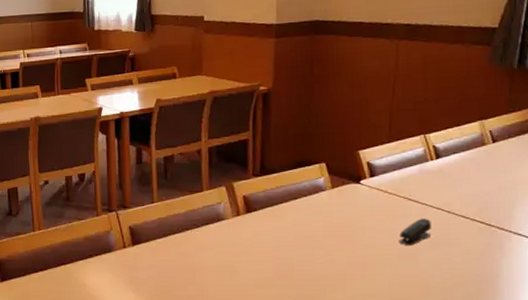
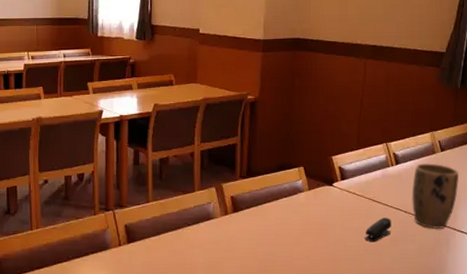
plant pot: none [456,156,515,231] -> present [411,163,459,229]

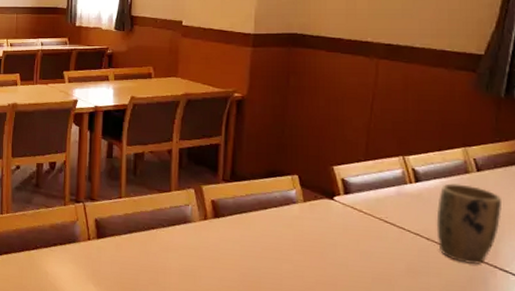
stapler: present [364,217,392,242] -> none [373,242,409,271]

